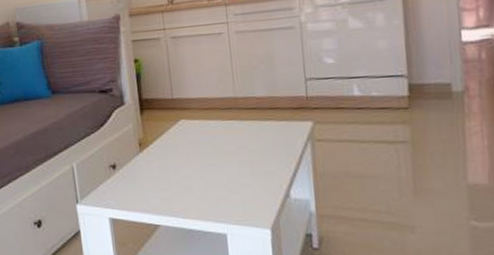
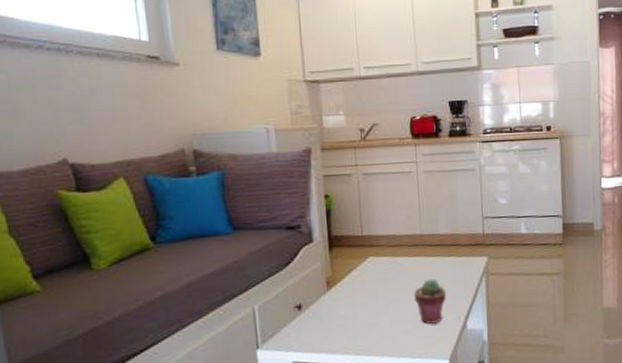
potted succulent: none [229,143,266,191] -> present [414,278,447,324]

